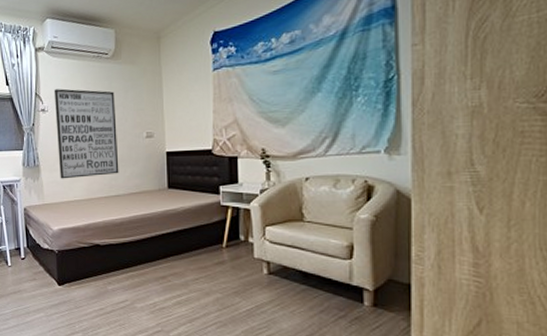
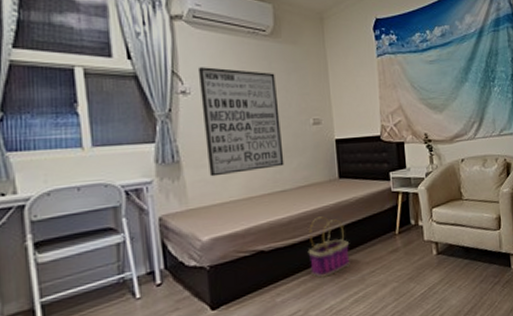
basket: none [136,221,175,276] -> present [307,216,350,278]

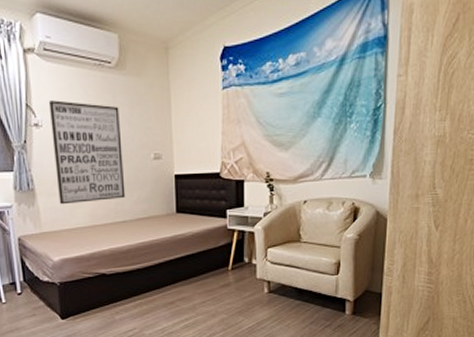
basket: present [307,216,350,278] -> none [144,248,183,303]

